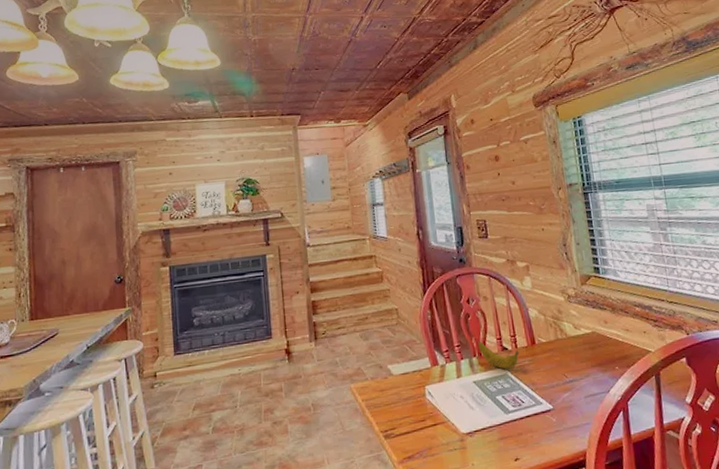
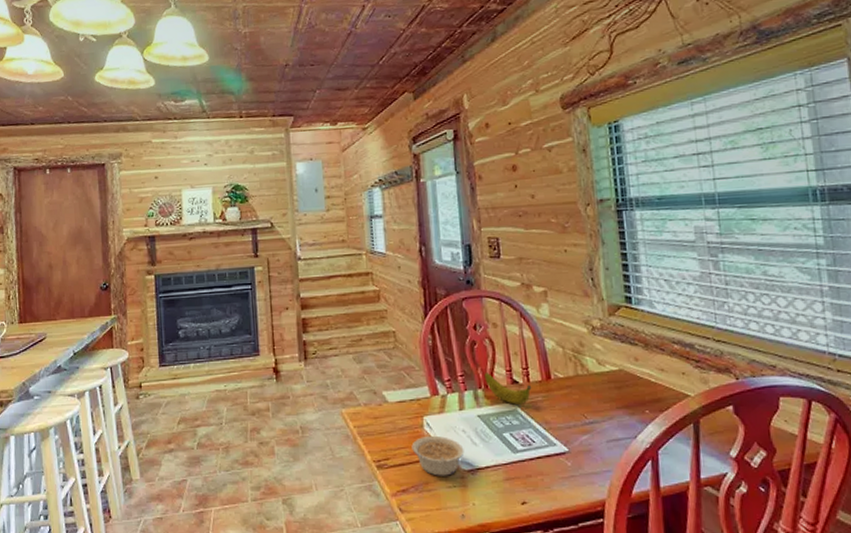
legume: none [415,403,463,441] -> present [411,435,464,476]

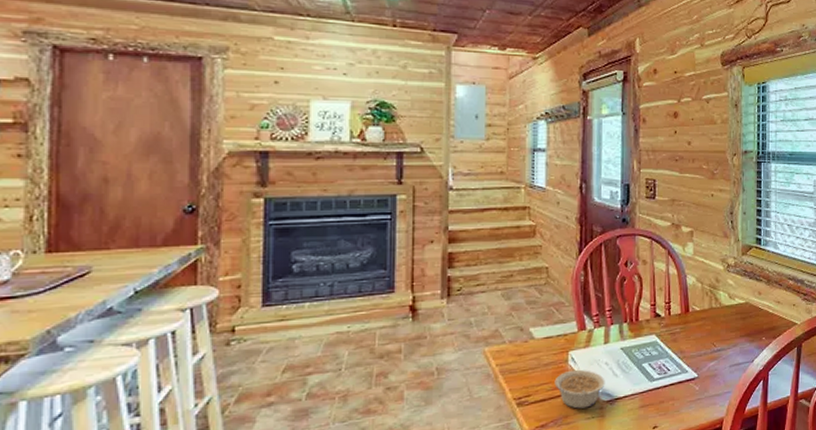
banana: present [484,373,532,405] -> none [630,307,672,337]

